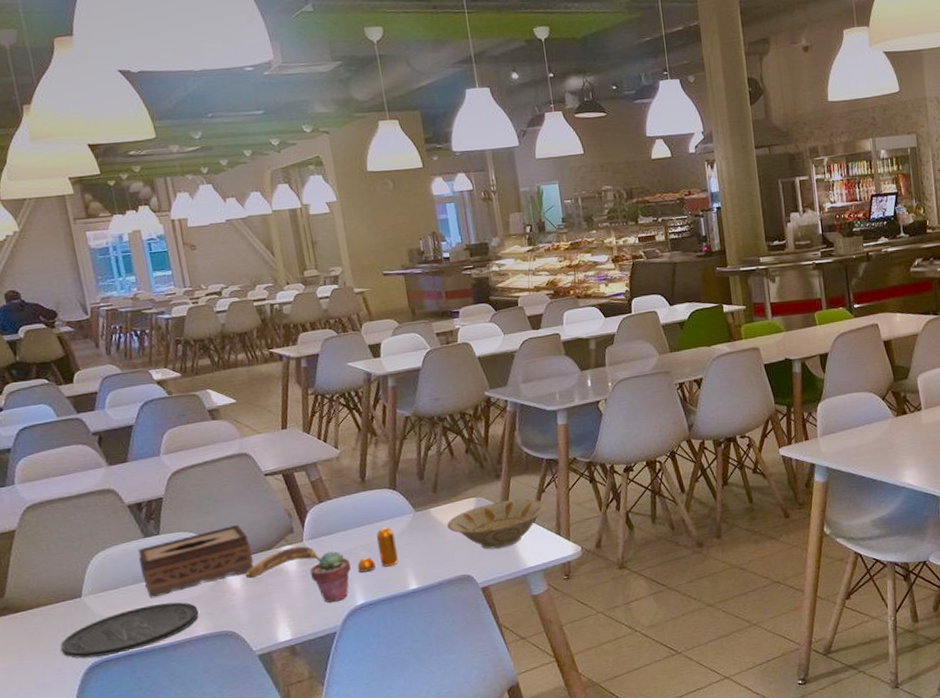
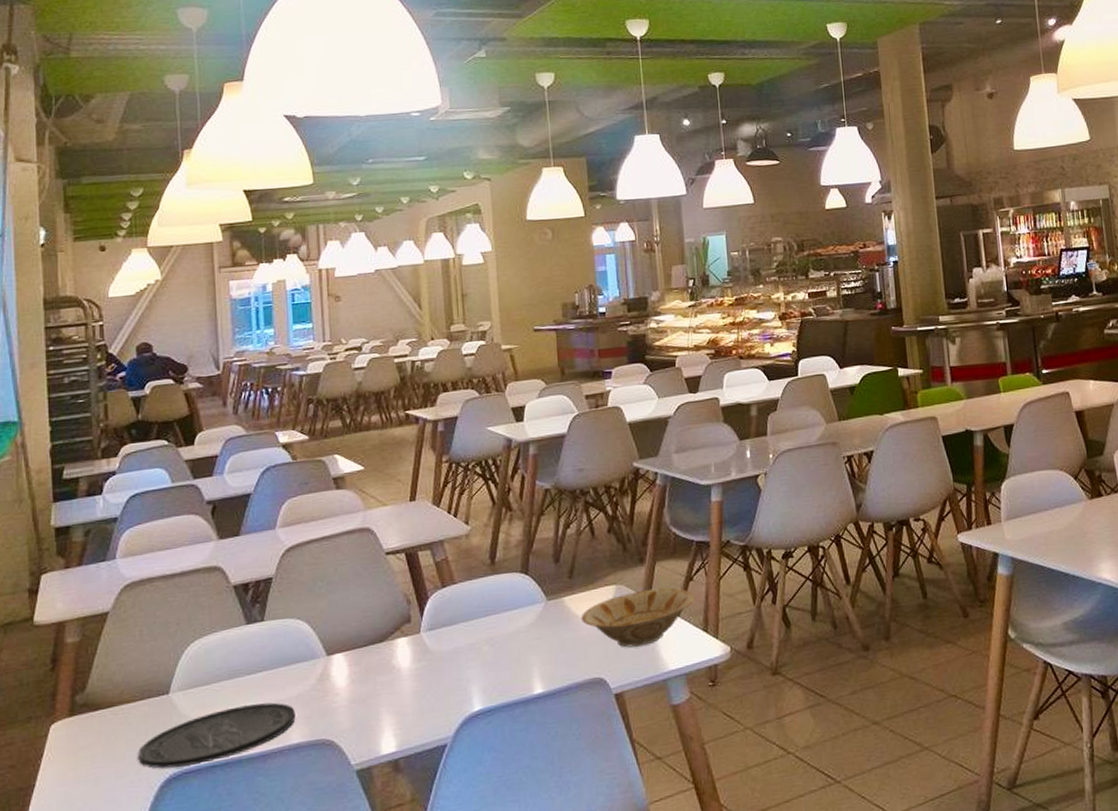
tissue box: present [138,524,253,598] -> none [238,610,363,697]
banana: present [245,546,321,579] -> none [352,638,437,677]
potted succulent: present [309,551,351,603] -> none [424,645,470,708]
pepper shaker: present [358,527,399,573] -> none [478,618,524,672]

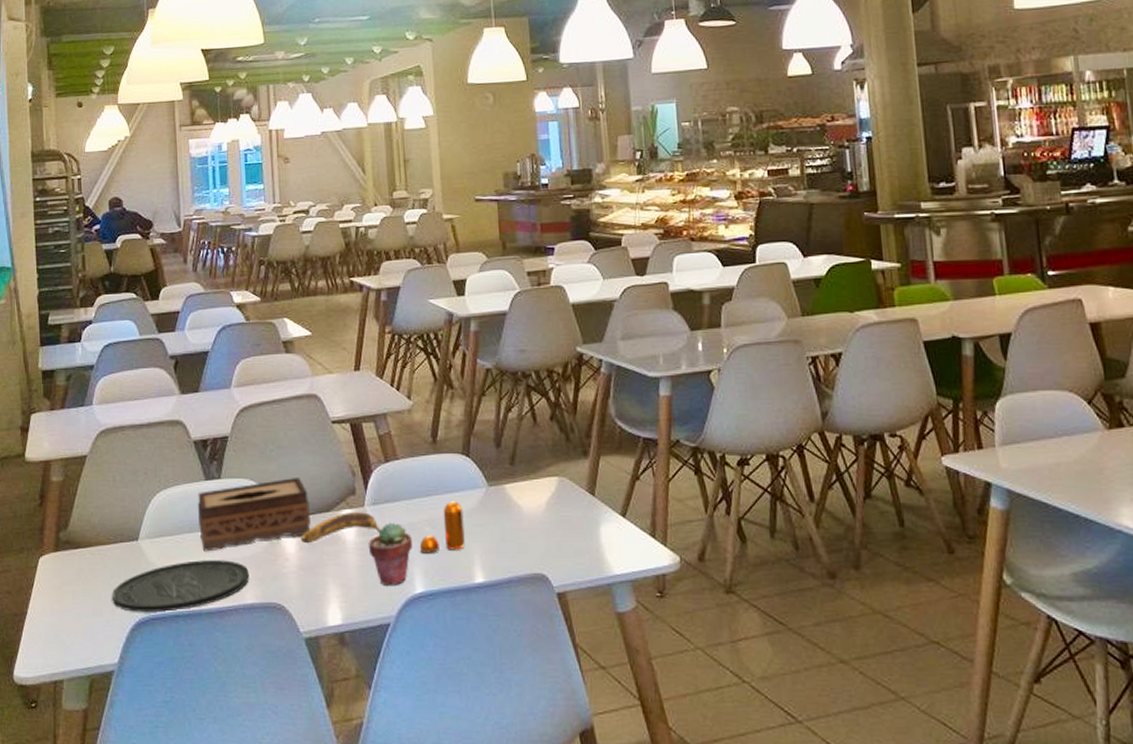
tissue box: none [238,610,363,697] -> present [198,476,311,552]
banana: none [352,638,437,677] -> present [301,512,381,544]
potted succulent: none [424,645,470,708] -> present [368,522,412,585]
pepper shaker: none [478,618,524,672] -> present [420,501,465,553]
bowl: present [581,587,695,648] -> none [522,484,642,545]

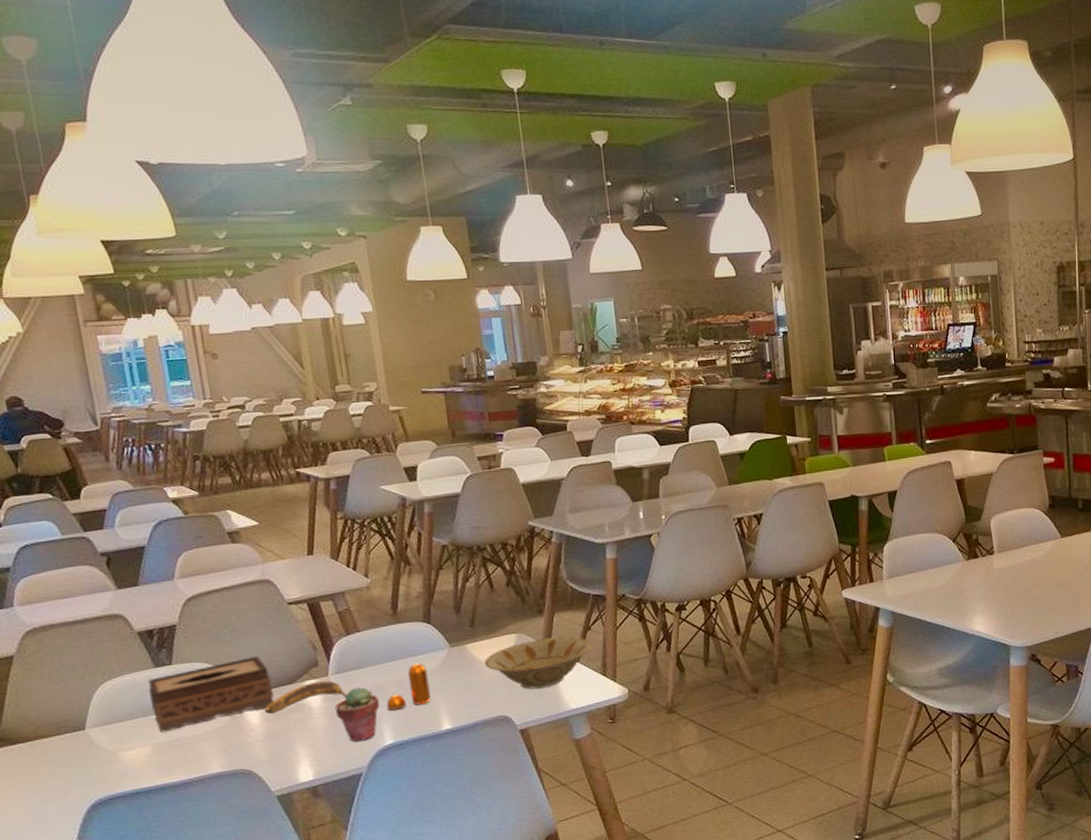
plate: present [112,560,249,612] -> none [61,737,213,795]
bowl: none [522,484,642,545] -> present [484,636,593,690]

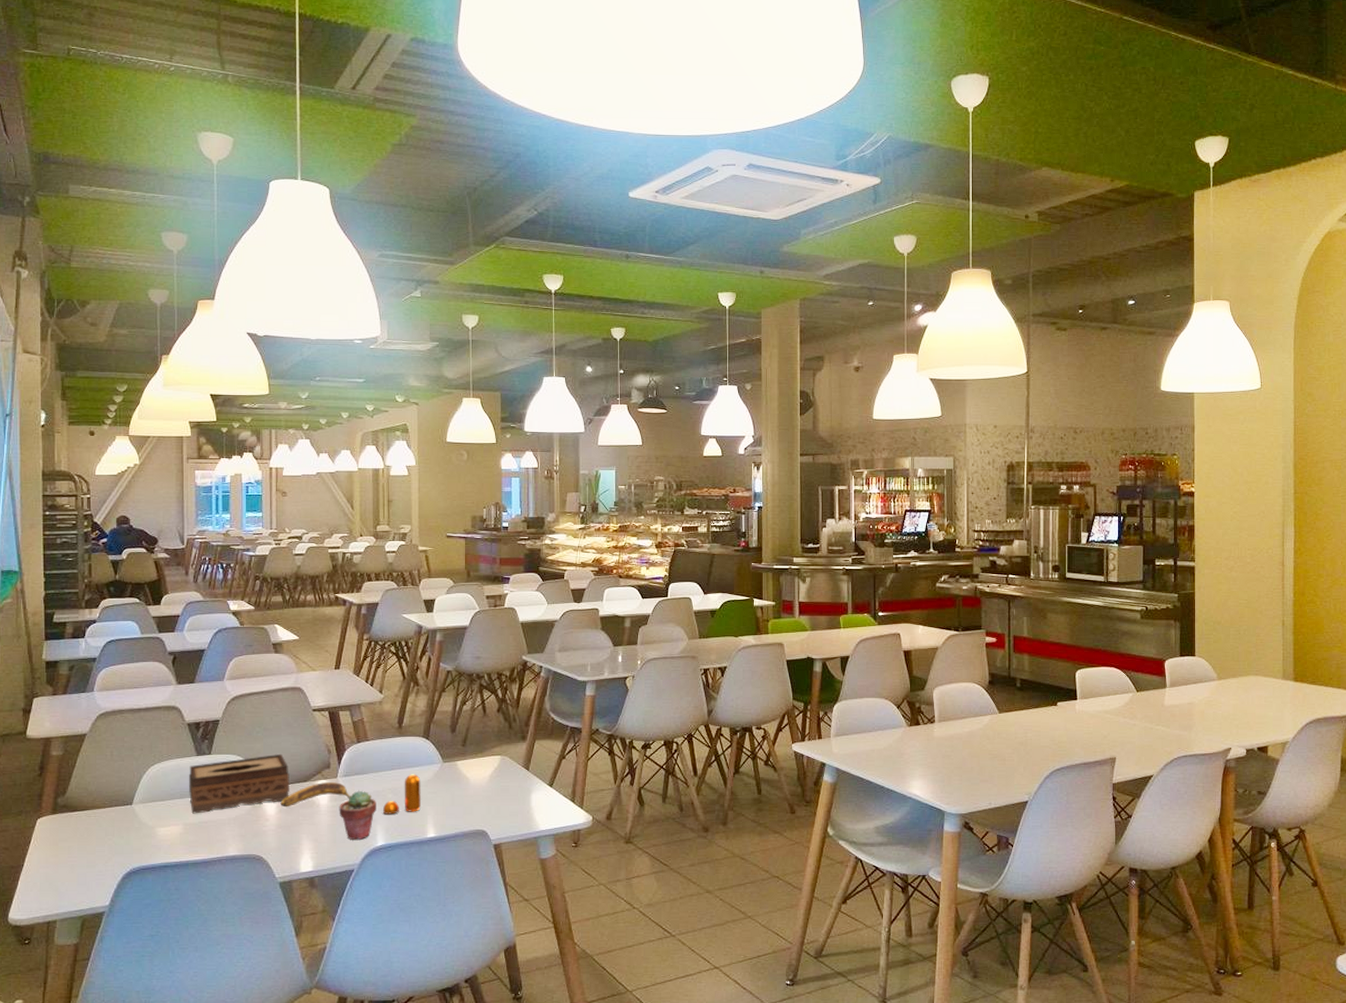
bowl: present [484,636,593,690] -> none [470,762,566,808]

